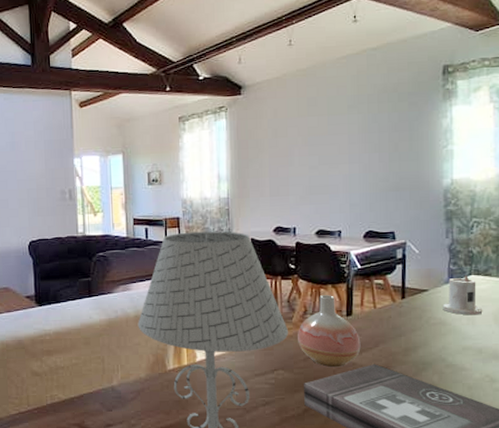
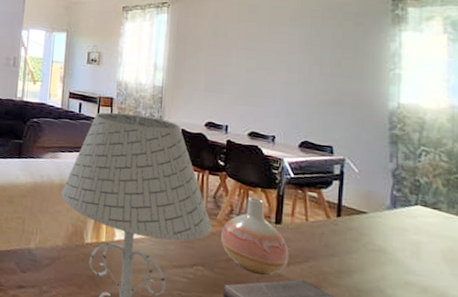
candle: present [443,275,483,316] -> none [383,205,430,250]

